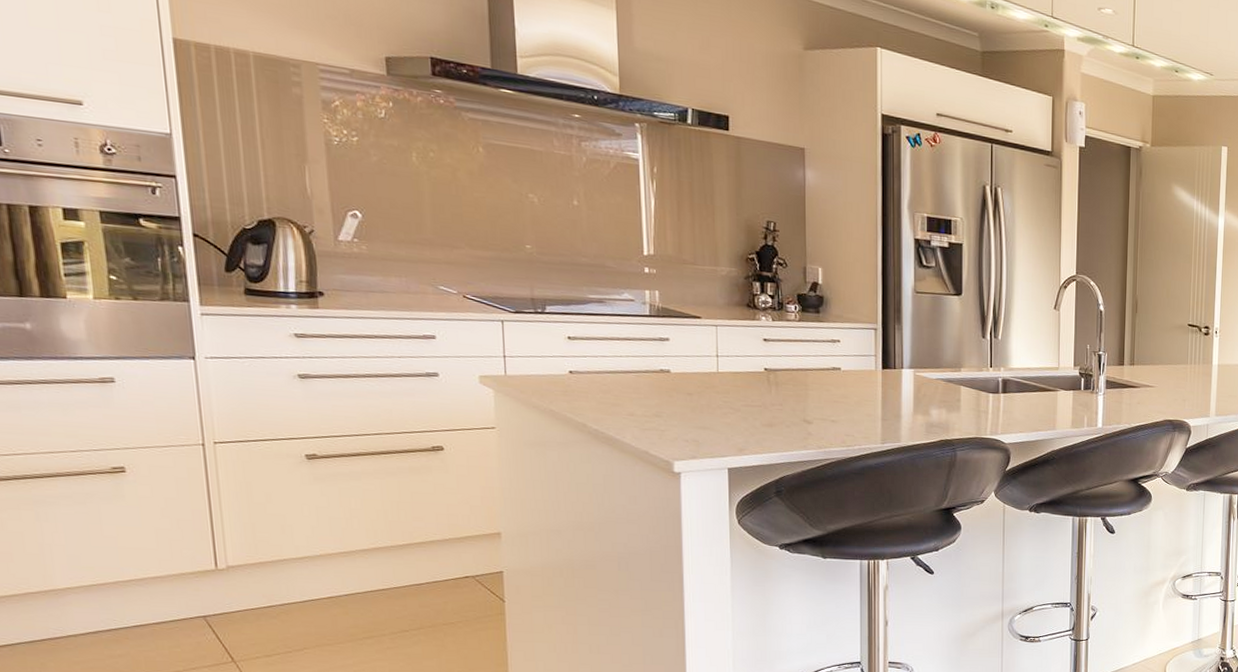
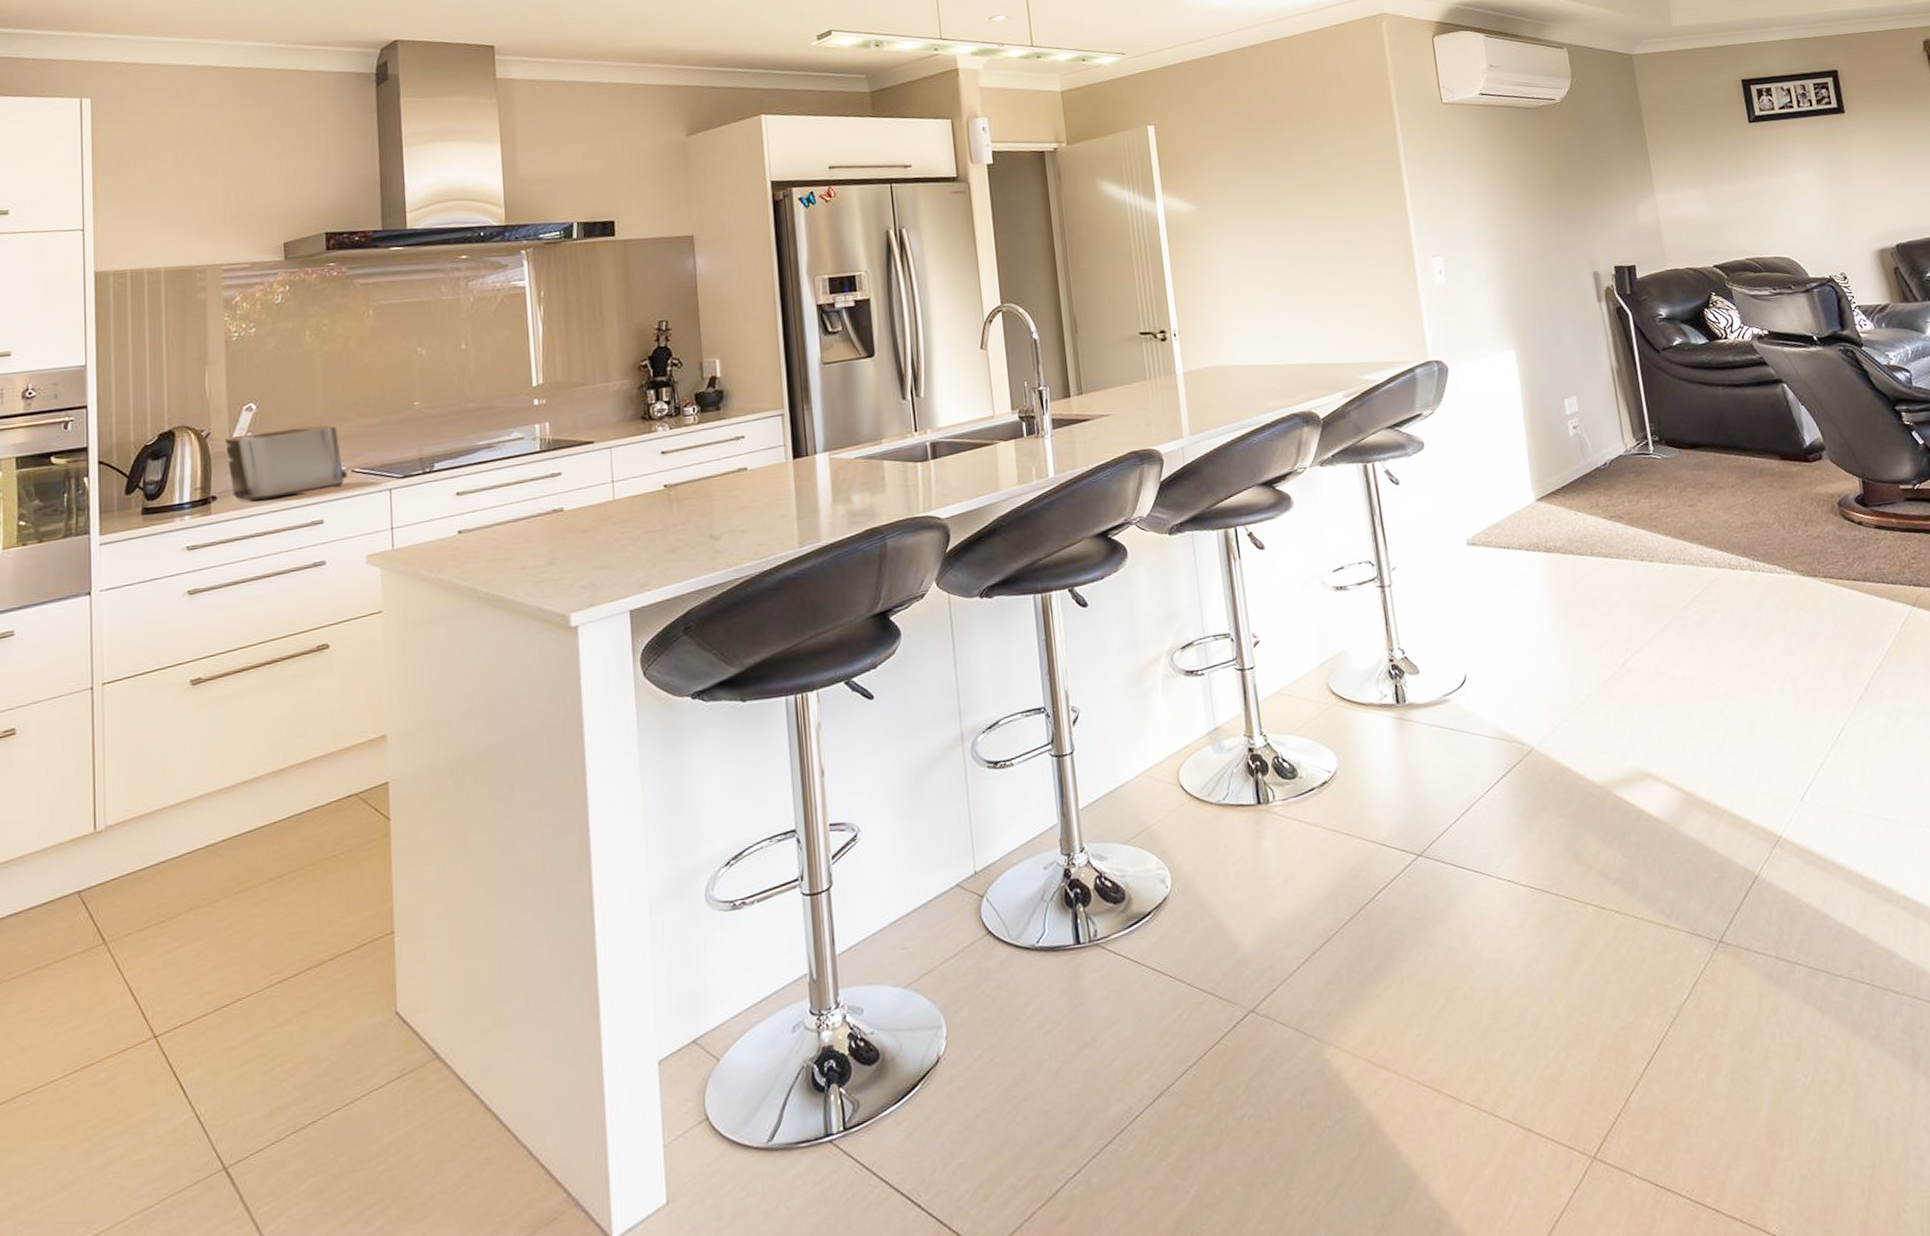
toaster: none [330,239,459,309] -> present [225,425,348,501]

